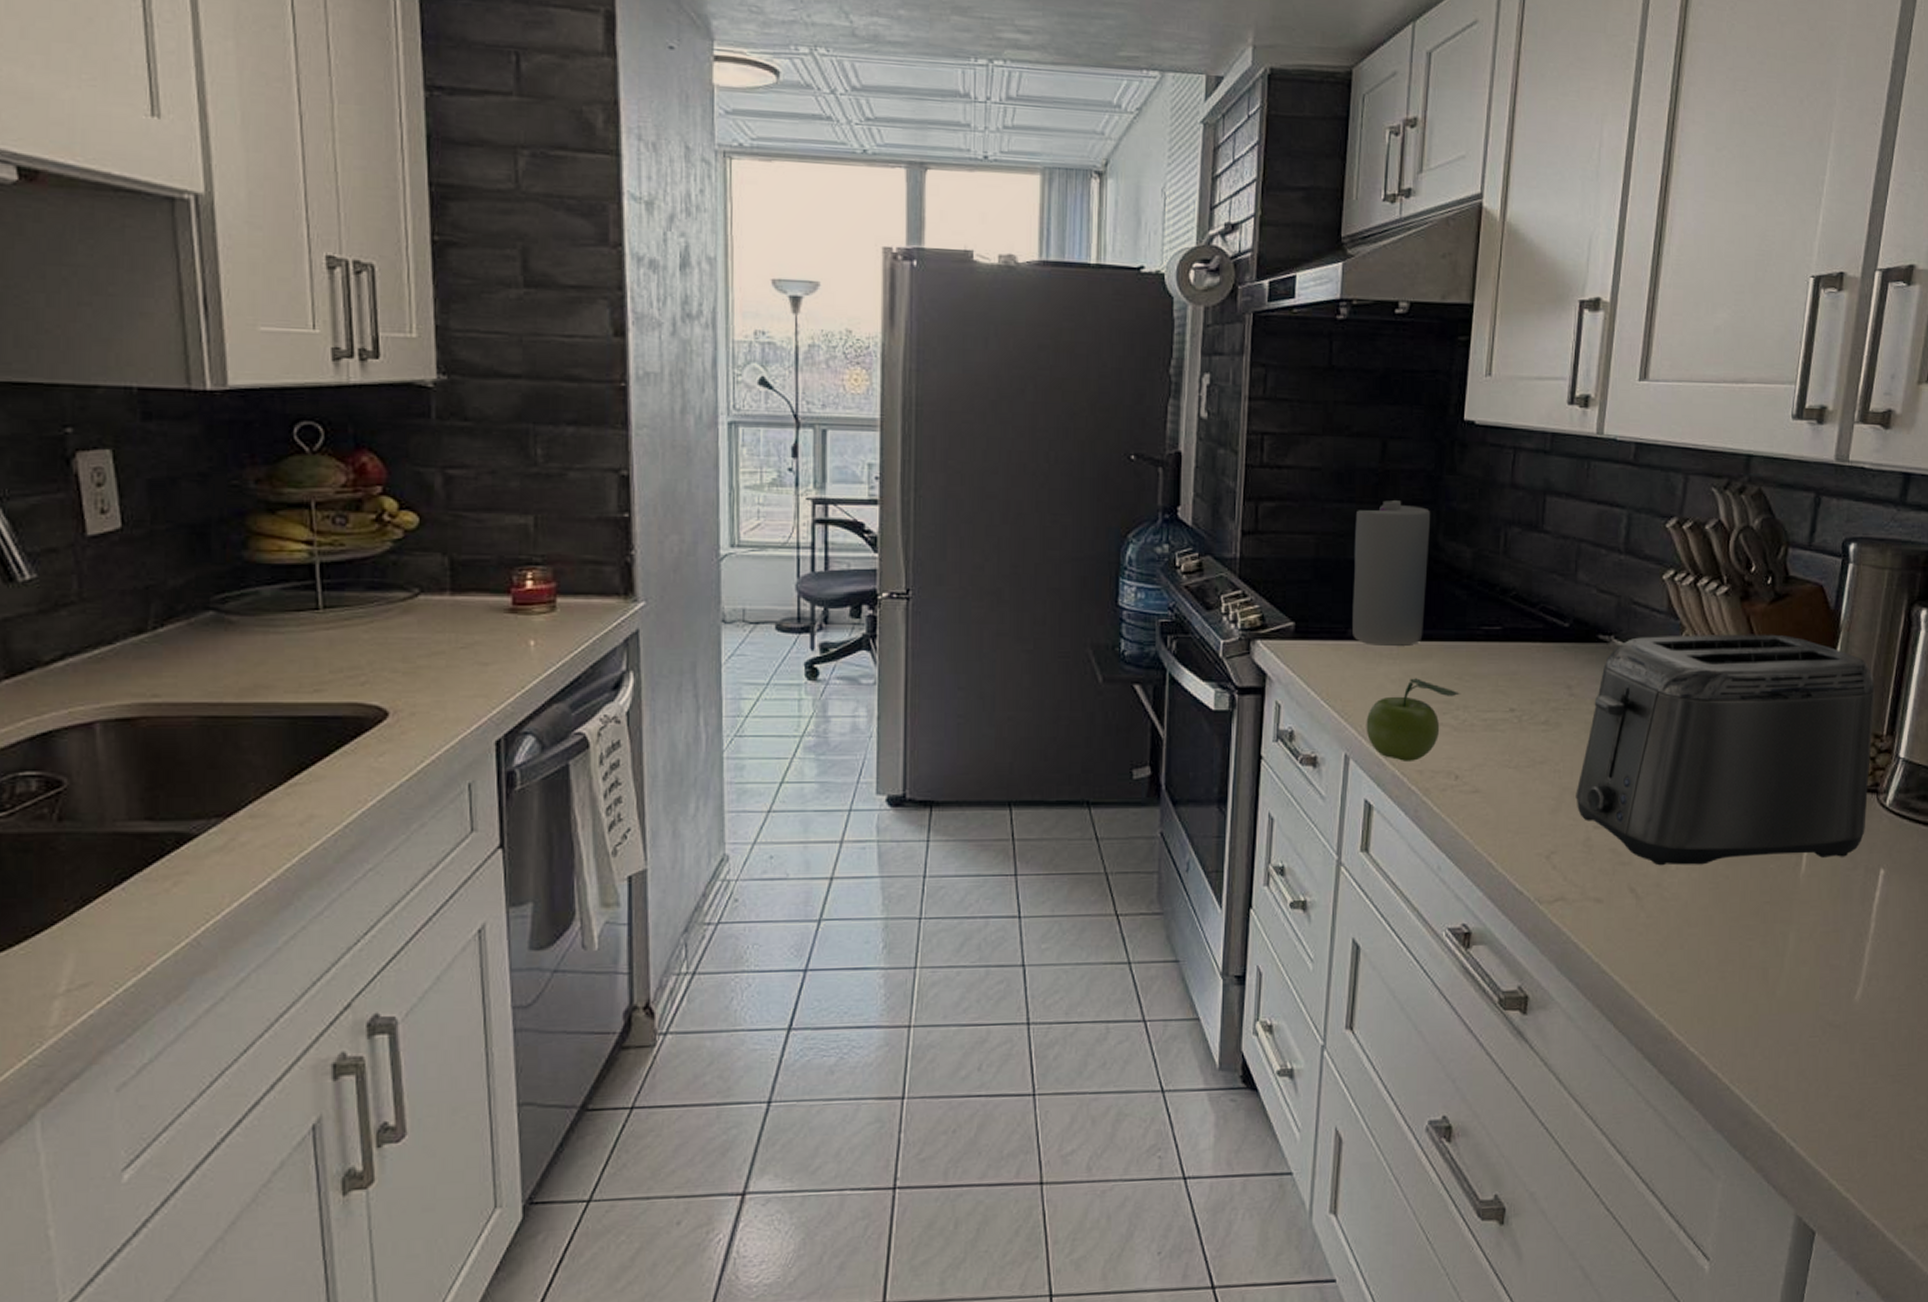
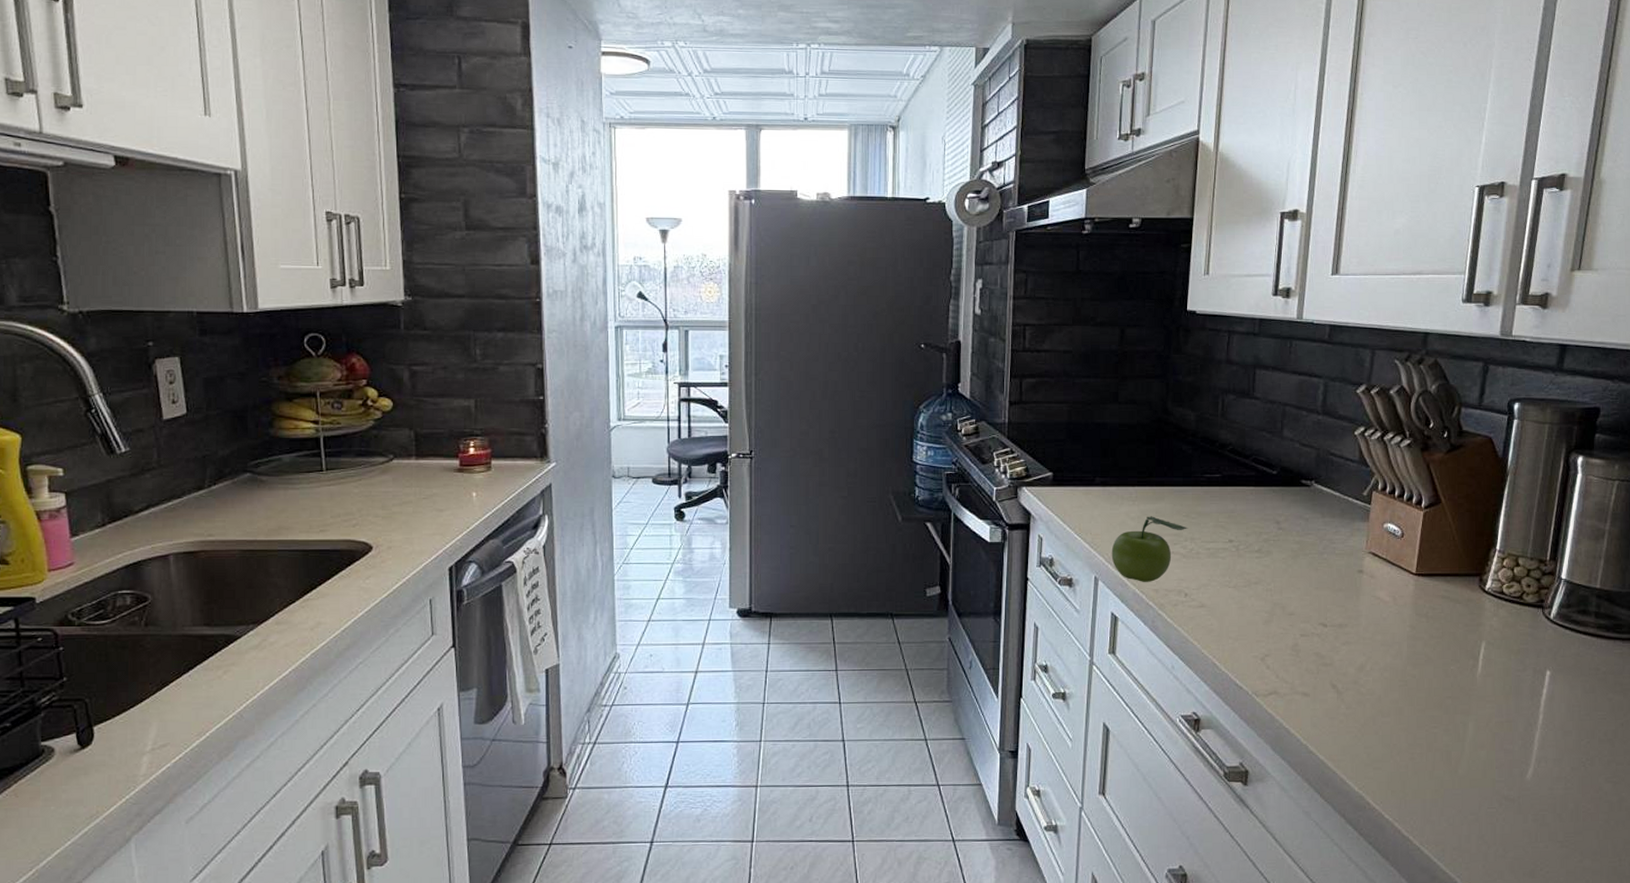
paper towel holder: present [1353,500,1430,647] -> none [1099,375,1161,492]
toaster: present [1576,634,1875,866] -> none [1285,478,1539,667]

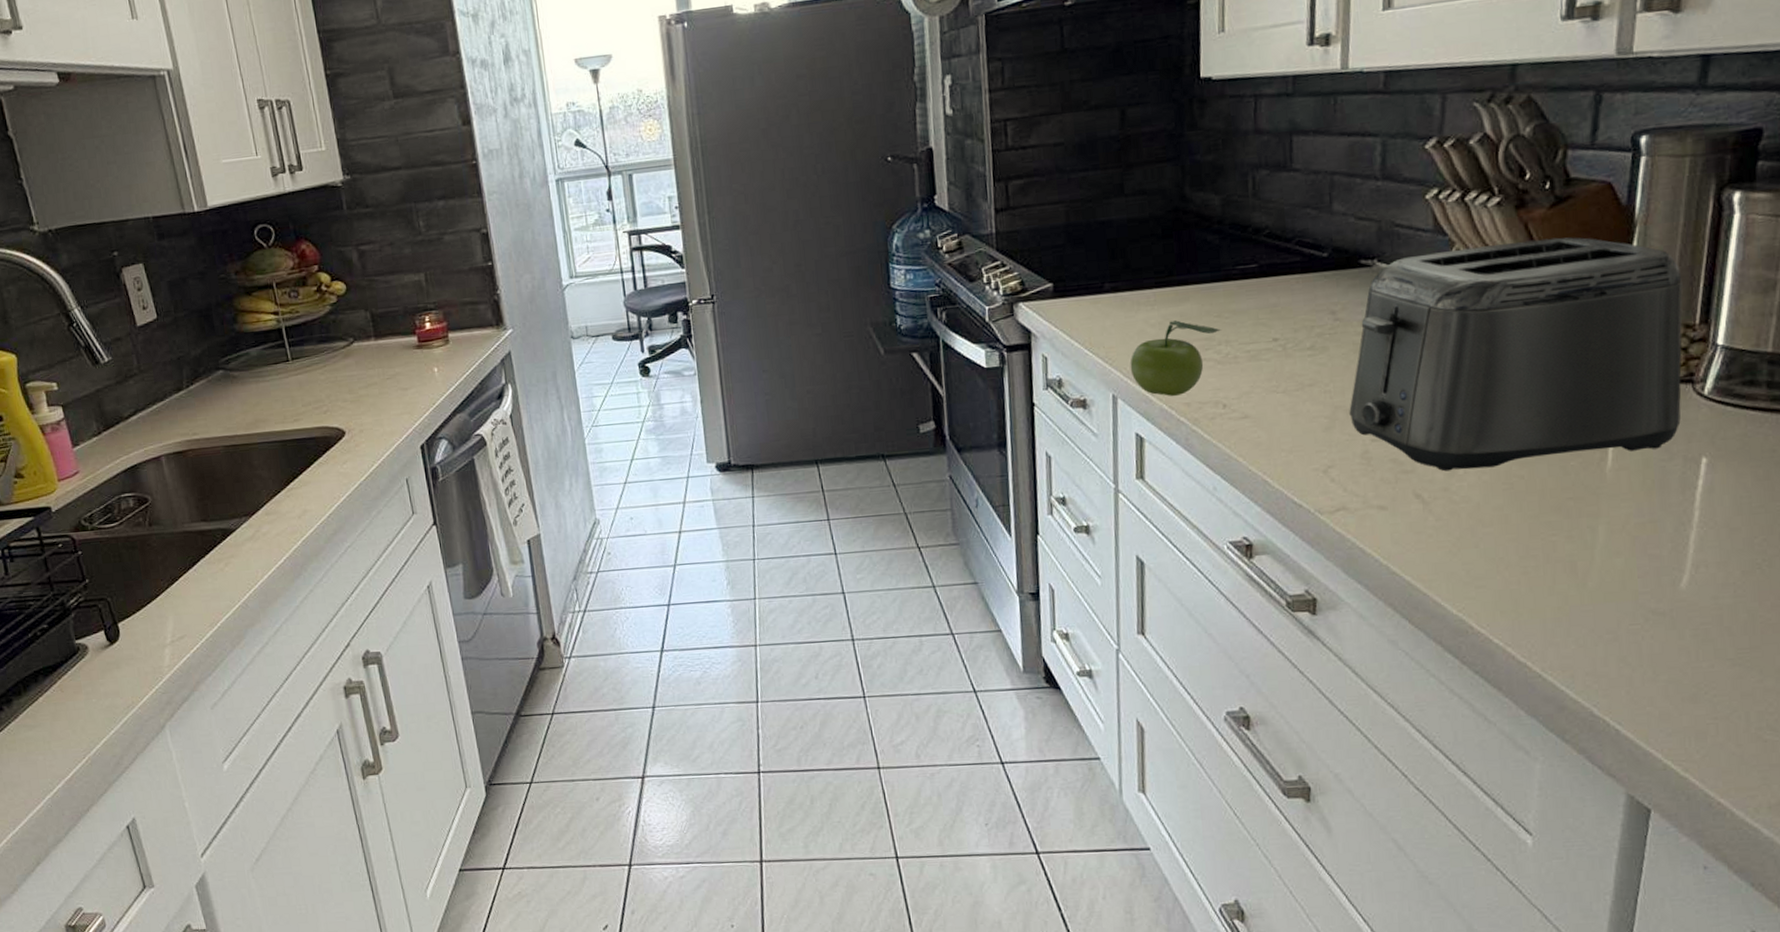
toaster: none [1285,478,1539,667] -> present [1349,237,1683,472]

